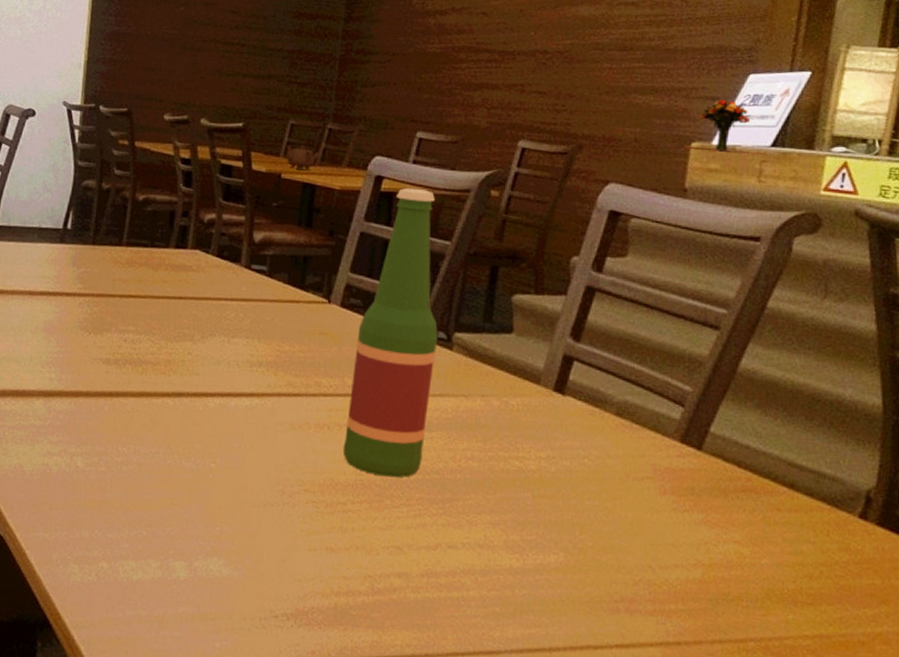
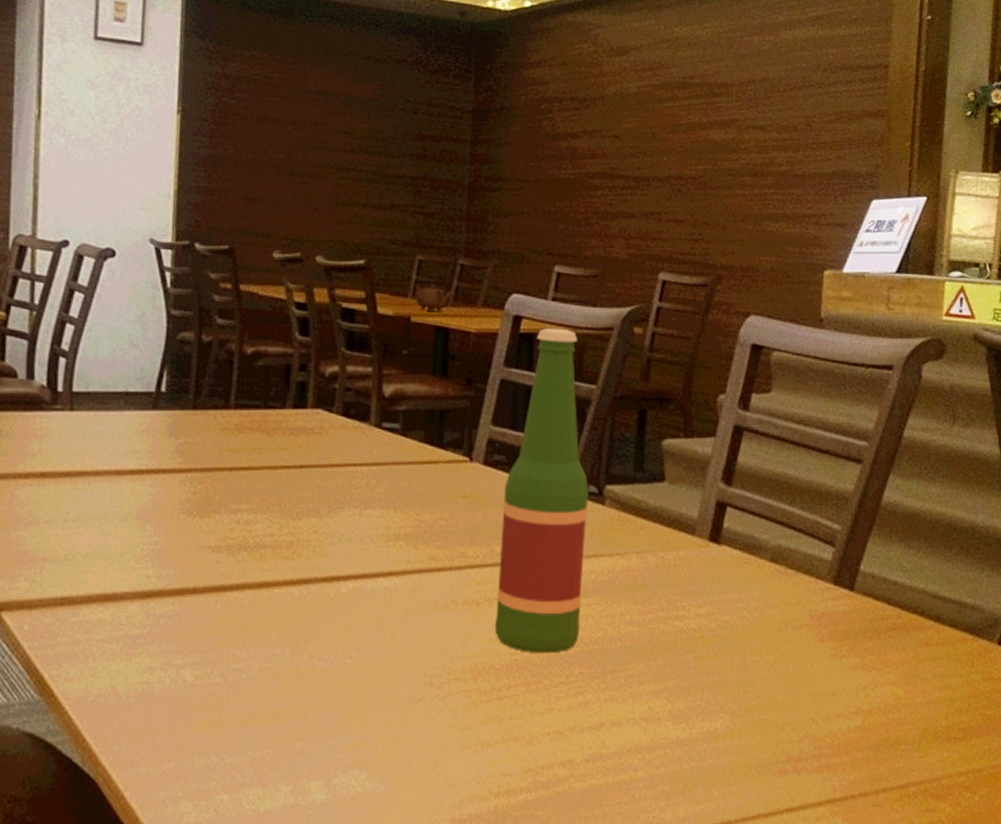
flower arrangement: present [656,100,766,155] -> none [791,226,892,282]

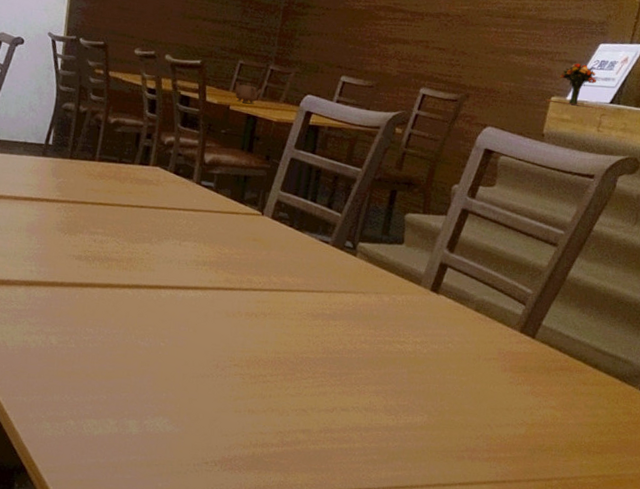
beer bottle: present [494,327,589,654] -> none [266,122,352,357]
flower arrangement: none [791,226,892,282] -> present [525,63,605,110]

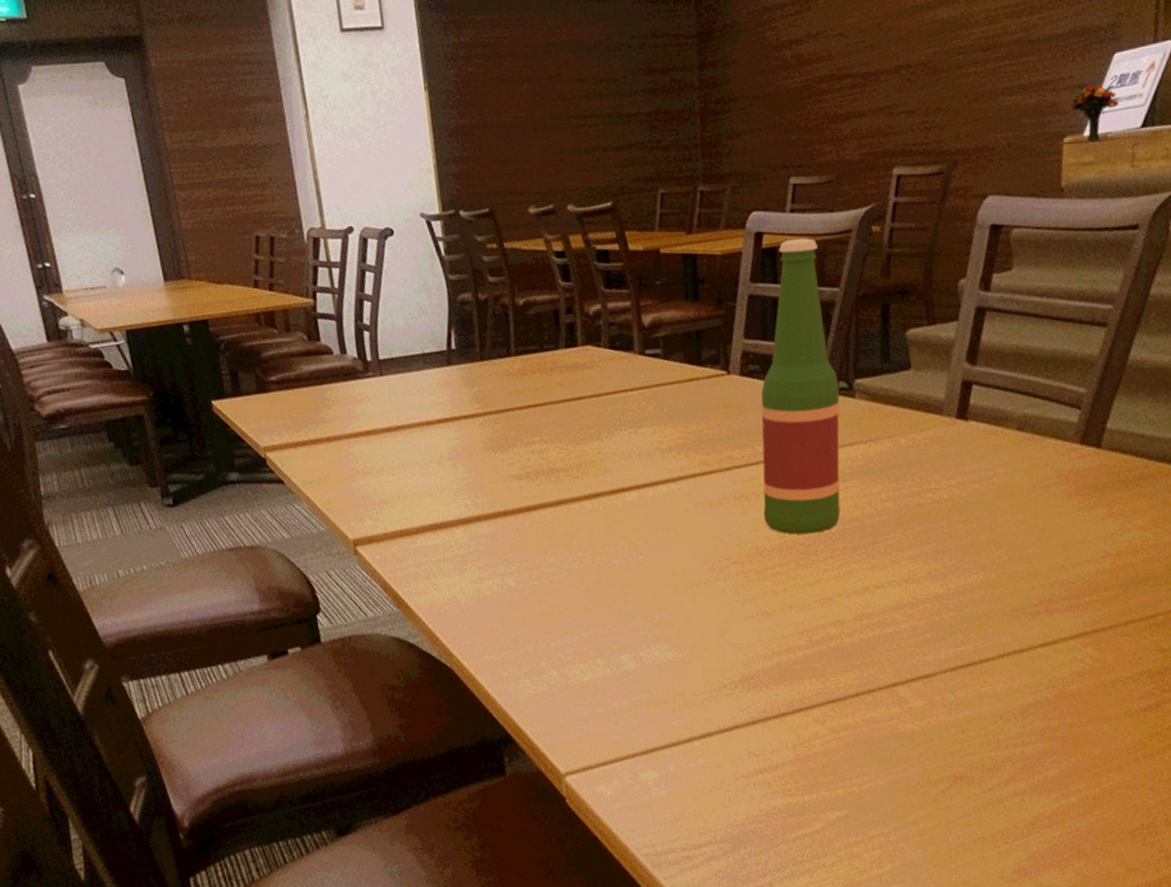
teapot: present [235,82,262,105] -> none [659,214,696,242]
beer bottle: none [266,122,352,357] -> present [761,238,841,535]

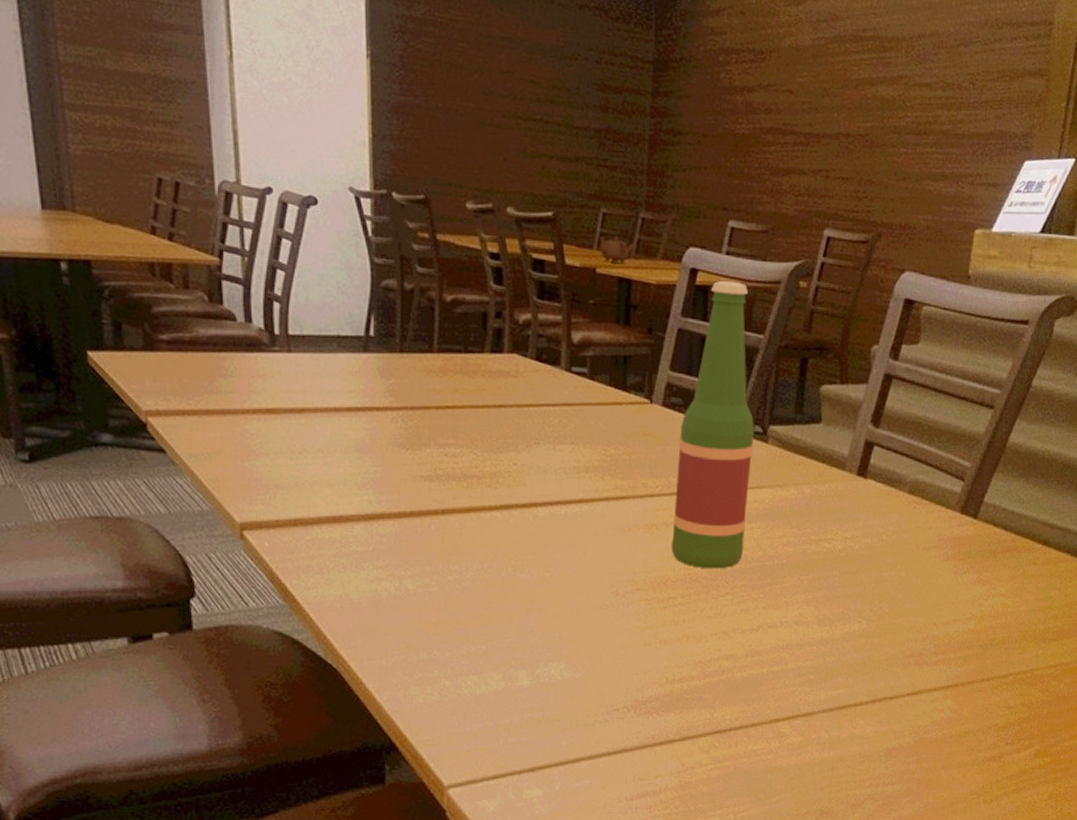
teapot: none [659,214,696,242] -> present [599,236,634,265]
flower arrangement: present [1029,85,1137,149] -> none [945,186,1036,242]

